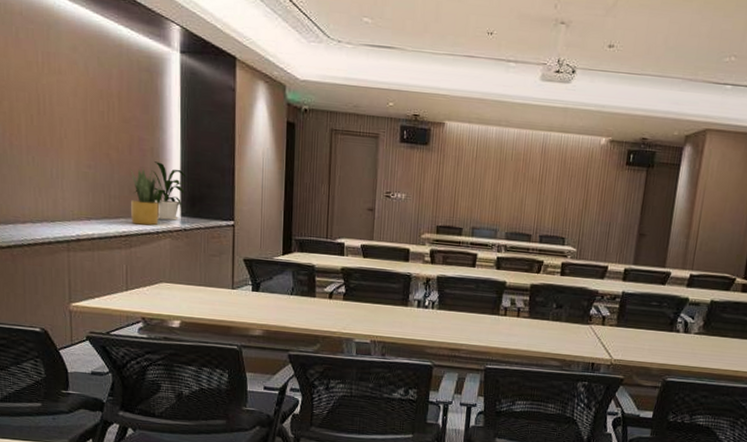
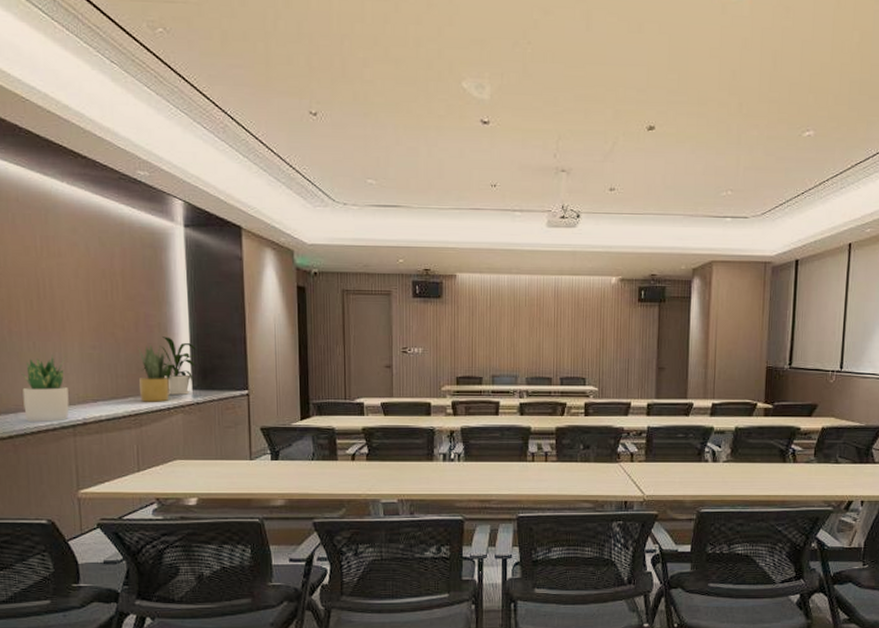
planter: none [19,170,64,236] -> present [20,355,69,423]

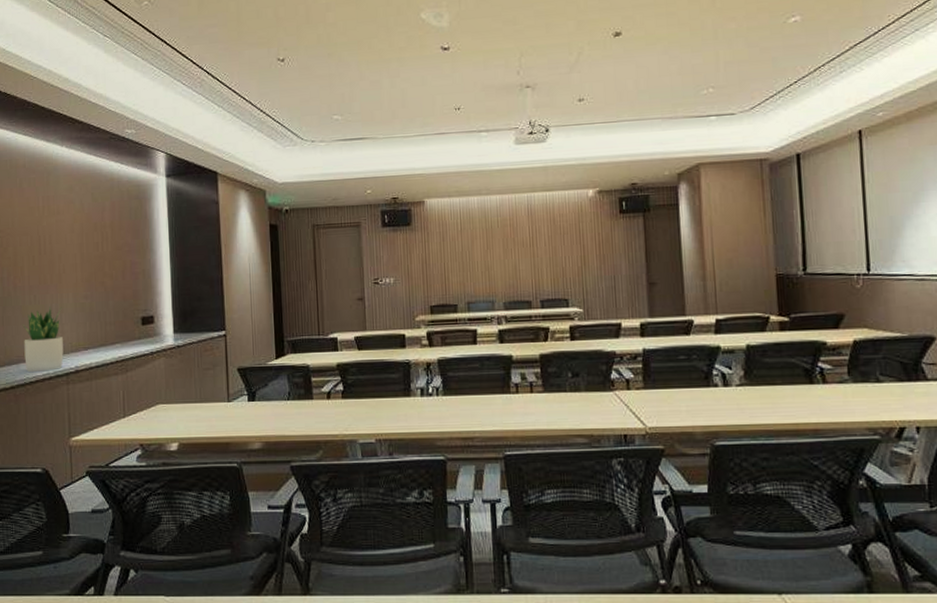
planter: present [138,344,170,402] -> none [125,291,154,348]
house plant: present [142,337,203,396] -> none [128,282,183,340]

